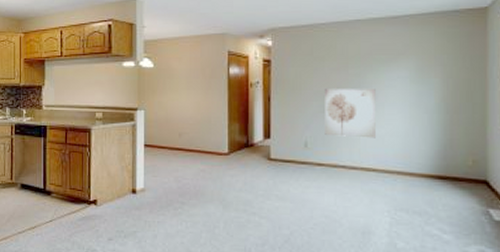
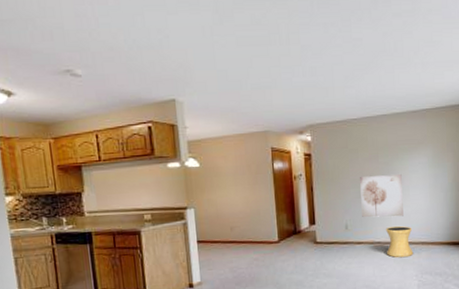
side table: none [352,148,386,188] -> present [386,225,414,258]

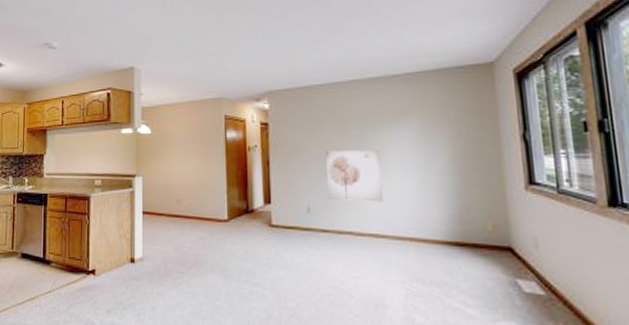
side table: present [386,225,414,258] -> none [359,213,398,256]

